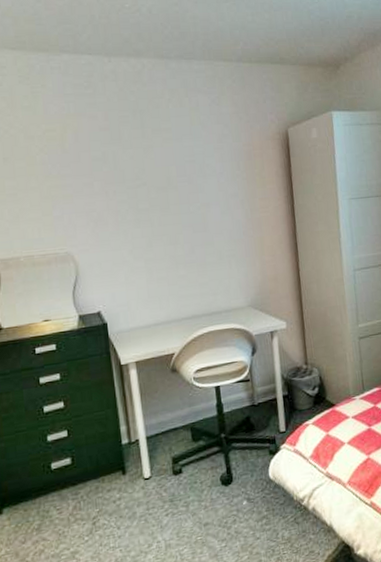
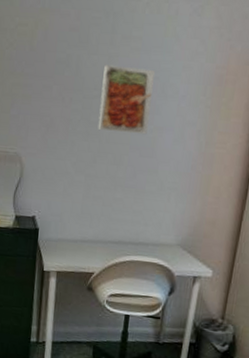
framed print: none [141,154,196,215] -> present [98,65,155,135]

